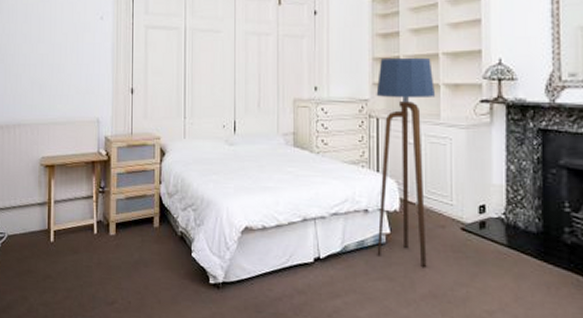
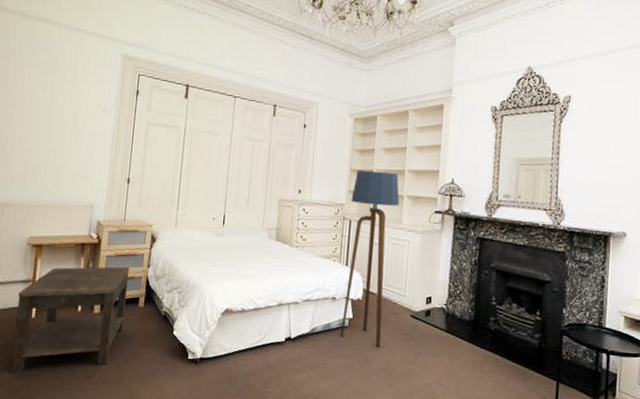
side table: none [35,183,142,300] -> present [10,266,130,374]

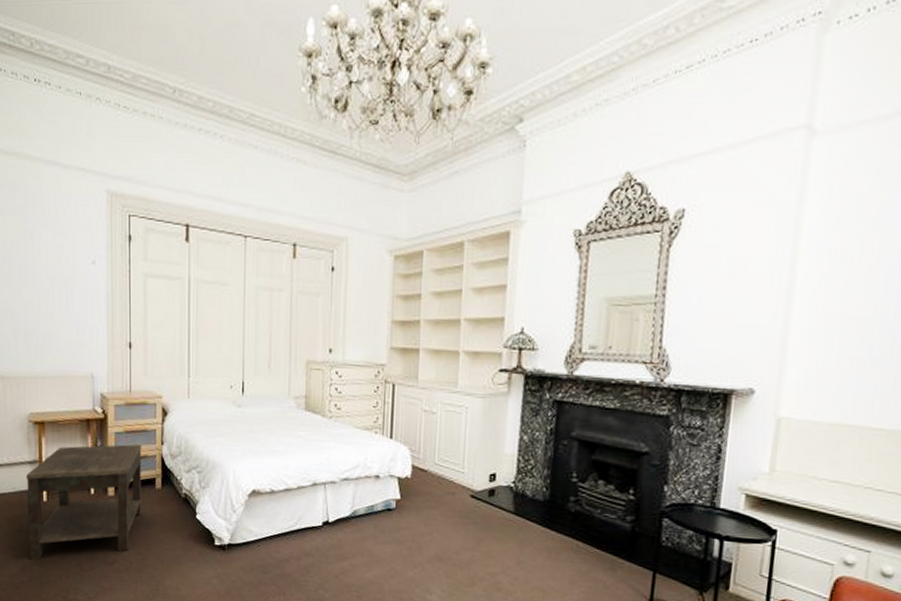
floor lamp: present [340,170,400,348] -> none [386,321,455,533]

